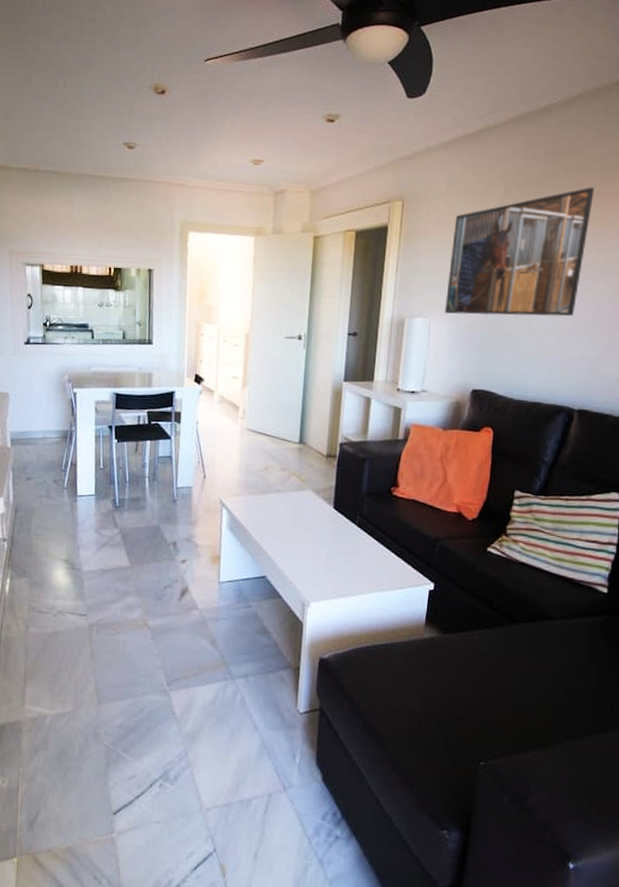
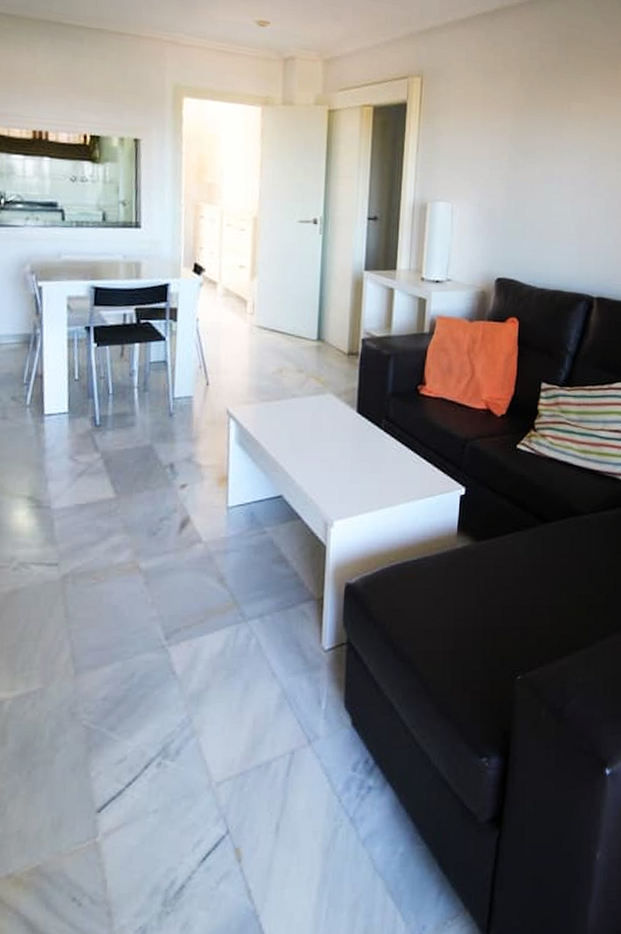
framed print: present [444,187,594,317] -> none [466,75,603,203]

